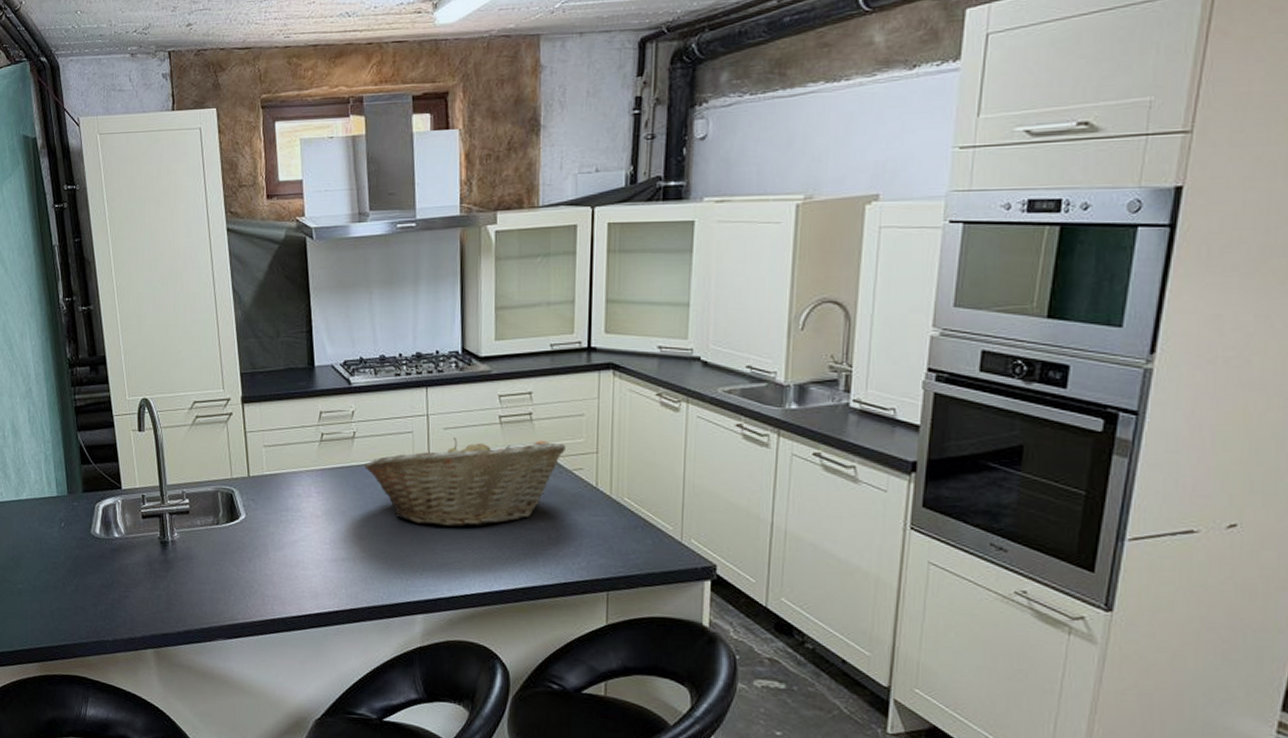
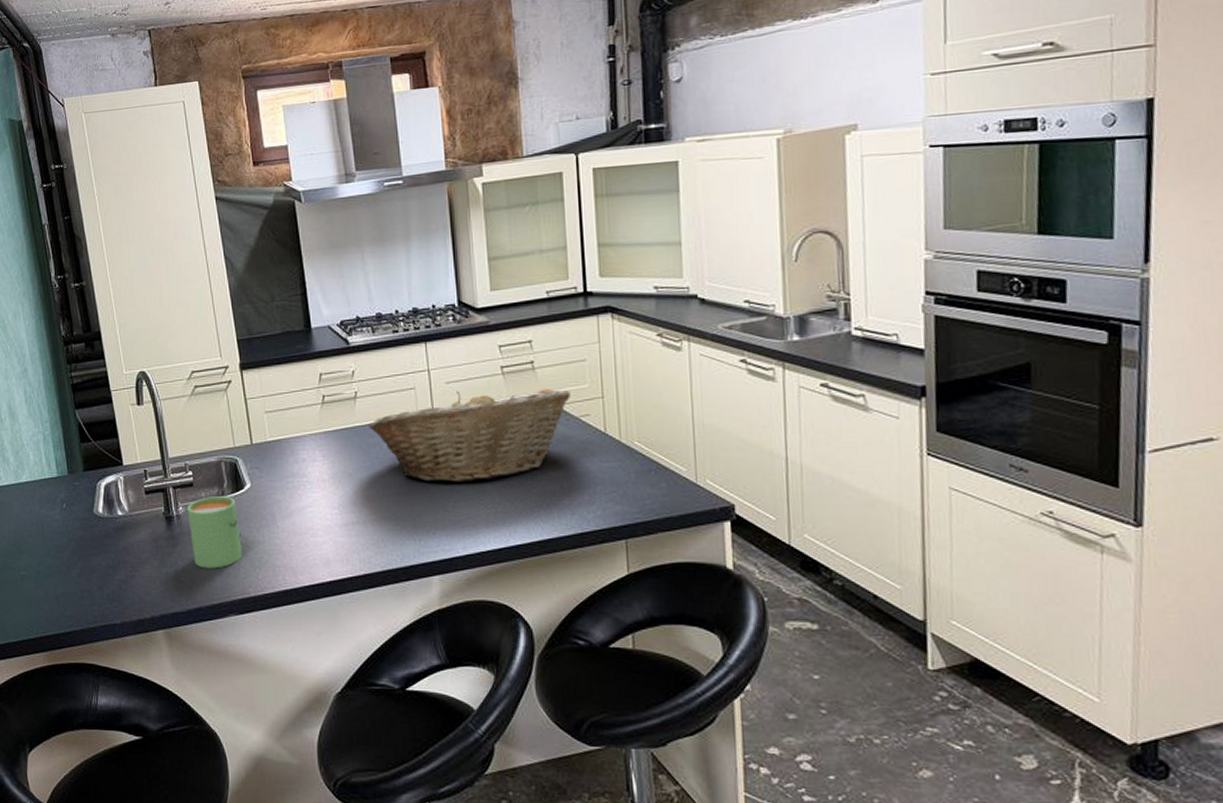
mug: none [182,524,234,594] -> present [187,496,243,569]

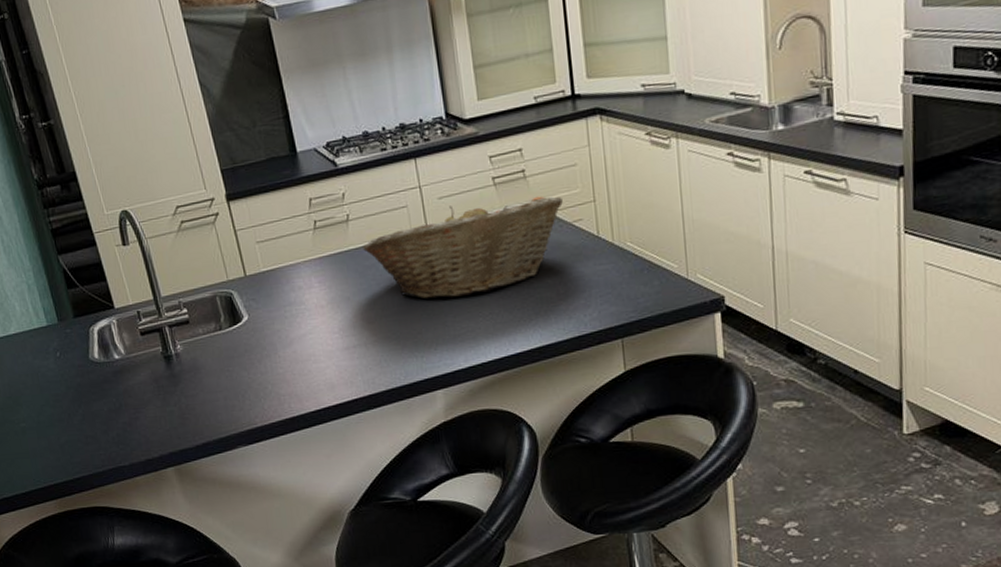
mug: present [187,496,243,569] -> none [185,330,246,404]

